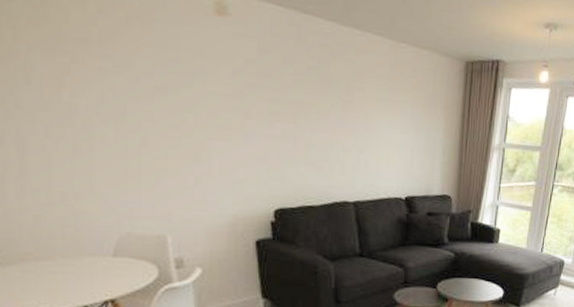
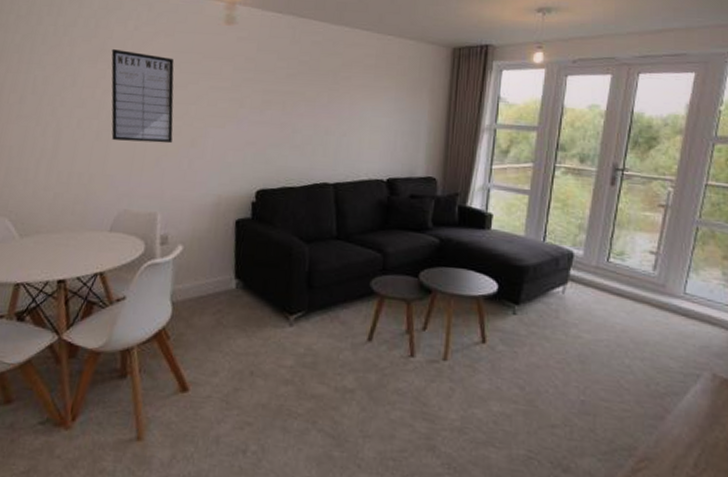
writing board: none [72,37,171,158] -> present [111,49,174,144]

